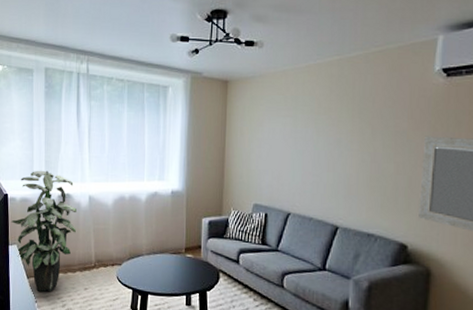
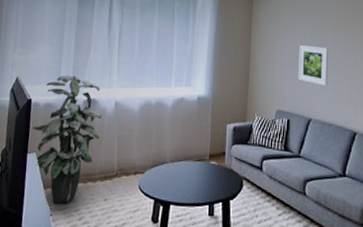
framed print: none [277,136,310,180] -> present [298,44,328,86]

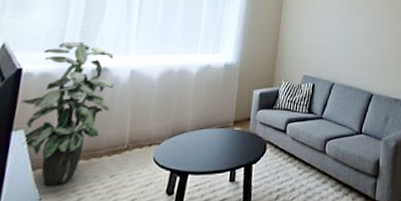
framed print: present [298,44,328,86] -> none [325,15,353,53]

